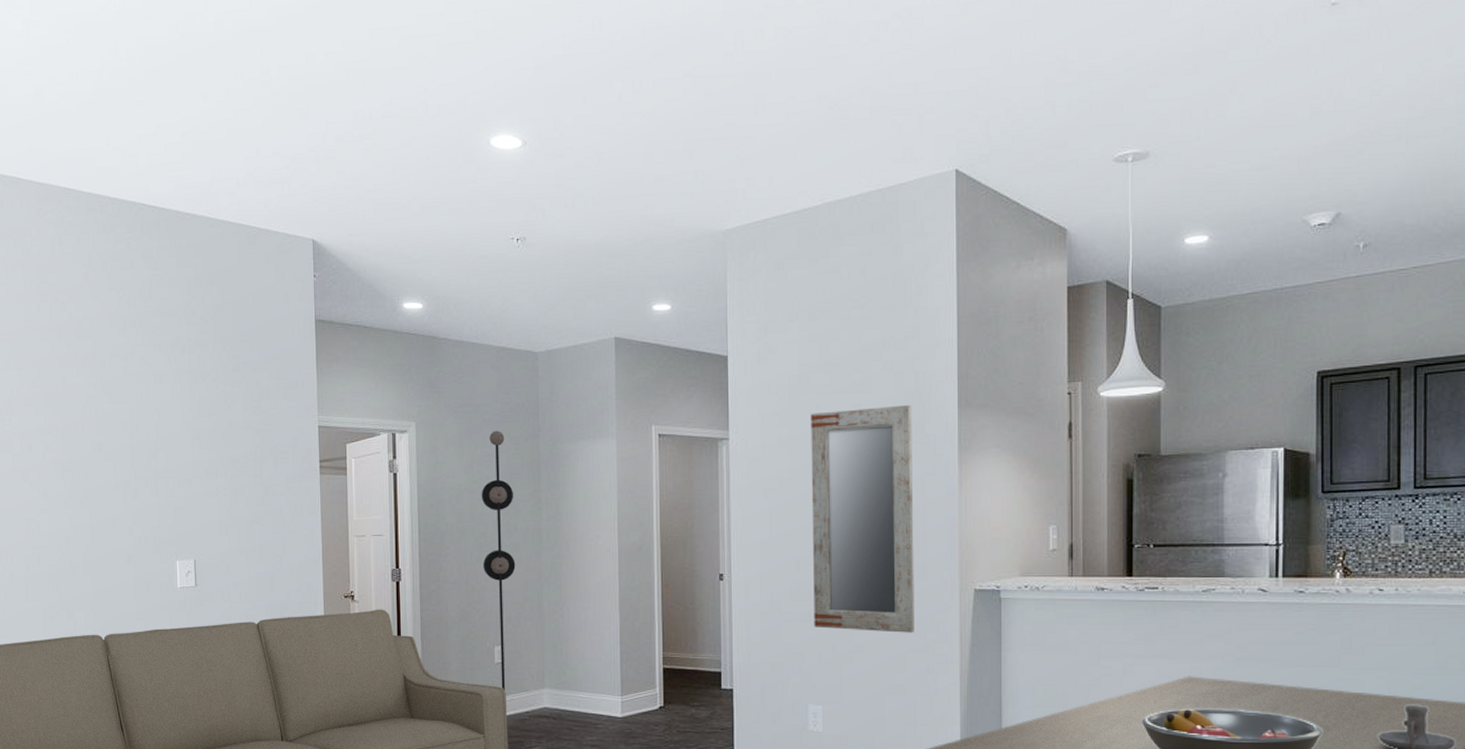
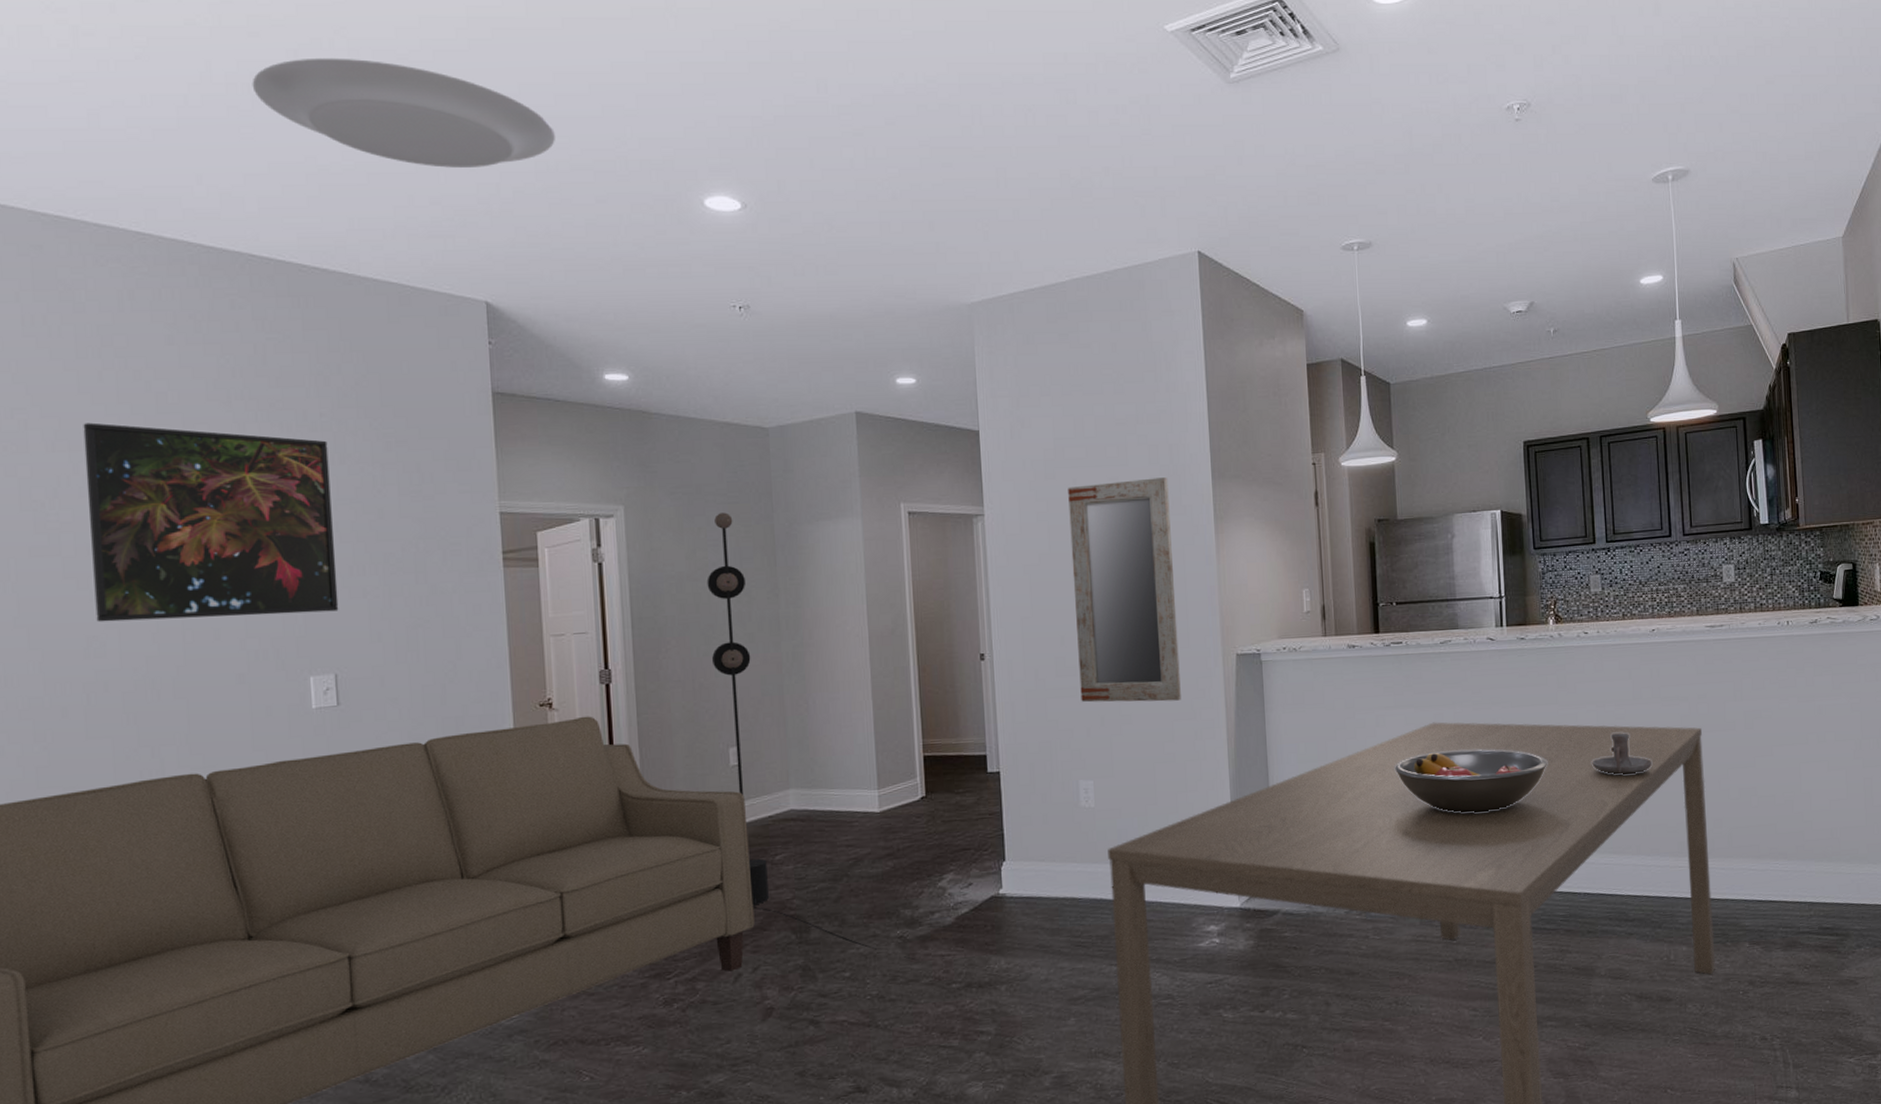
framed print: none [27,346,198,508] -> present [83,422,339,622]
ceiling light: none [145,29,370,122] -> present [252,57,555,168]

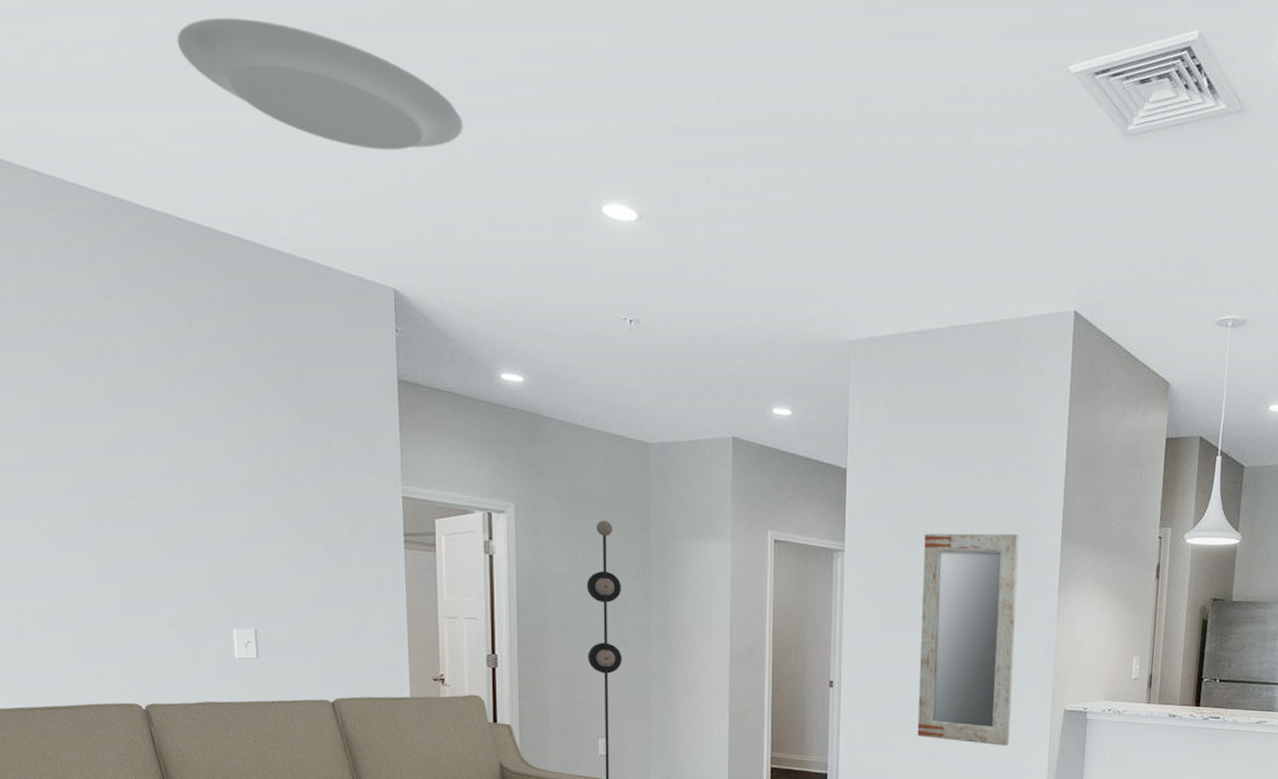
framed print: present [83,422,339,622] -> none [30,368,258,572]

